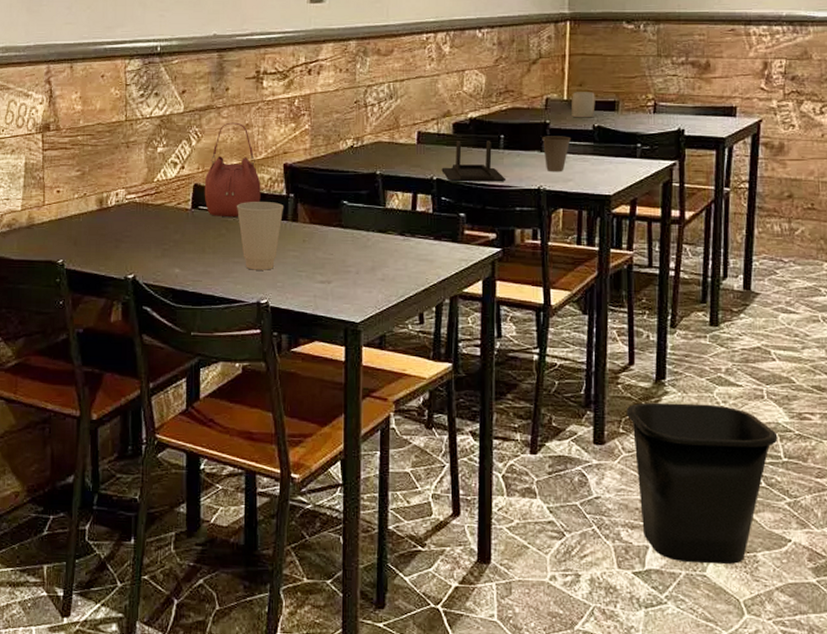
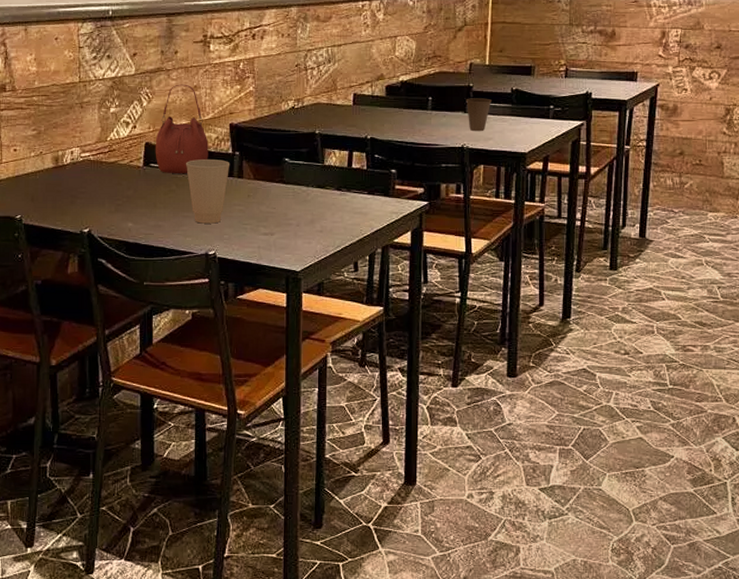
napkin holder: present [441,141,505,181] -> none [375,102,432,140]
mug: present [571,92,596,118] -> none [493,57,514,82]
waste bin: present [626,402,778,564] -> none [536,339,665,478]

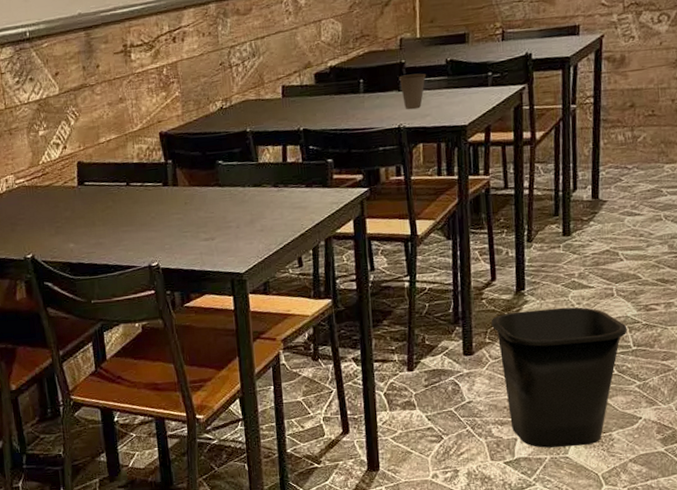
handbag: present [155,84,209,174] -> none [86,97,142,190]
cup: present [186,159,230,224] -> none [120,170,164,237]
waste bin: none [536,339,665,478] -> present [491,307,628,448]

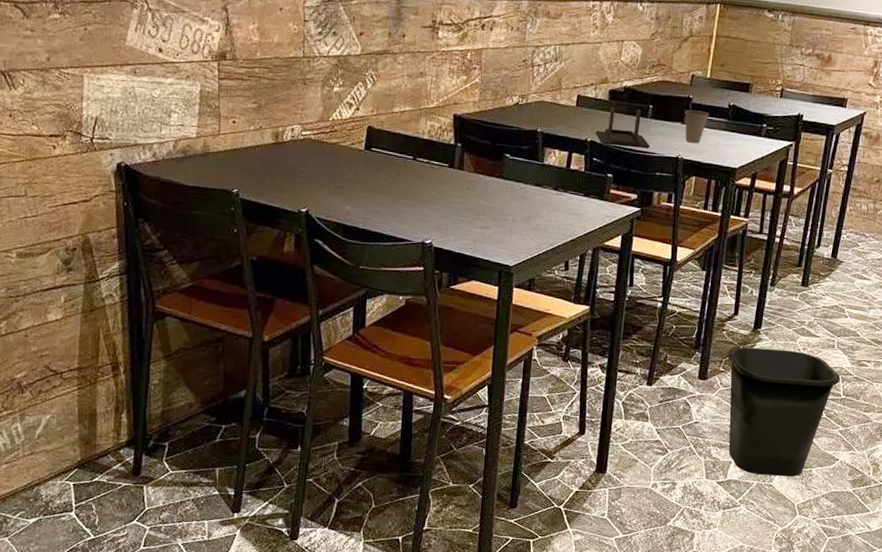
napkin holder: none [307,86,367,130] -> present [595,107,650,148]

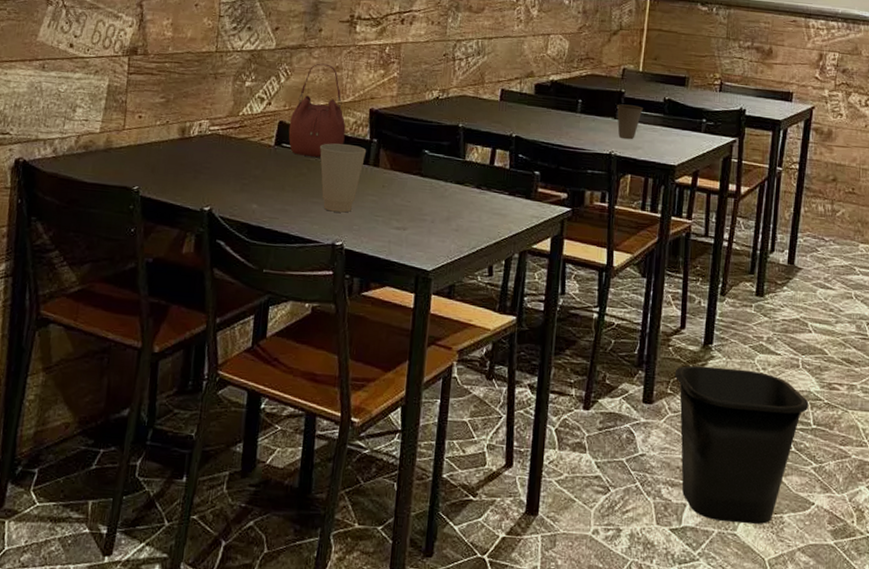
handbag: none [377,69,431,162] -> present [288,63,346,158]
cup: none [407,147,452,213] -> present [320,143,367,213]
napkin holder: present [595,107,650,148] -> none [521,101,580,144]

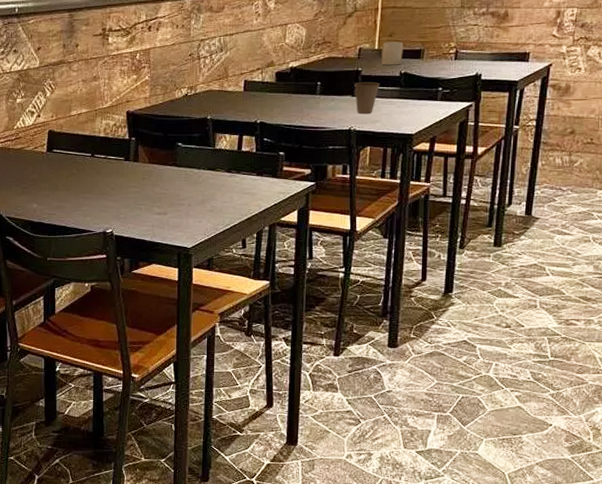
handbag: present [288,63,346,158] -> none [57,75,107,159]
cup: present [320,143,367,213] -> none [86,145,127,204]
mug: none [645,65,668,91] -> present [381,41,403,66]
waste bin: present [674,365,809,524] -> none [417,312,547,444]

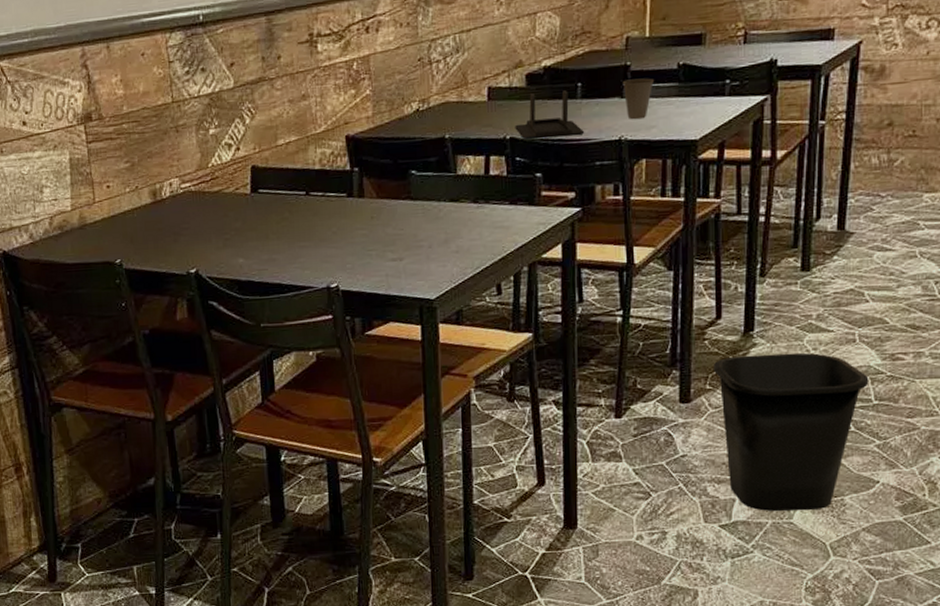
napkin holder: none [264,87,320,124] -> present [515,90,584,139]
mug: present [381,41,403,66] -> none [654,25,680,57]
waste bin: none [417,312,547,444] -> present [713,352,869,511]

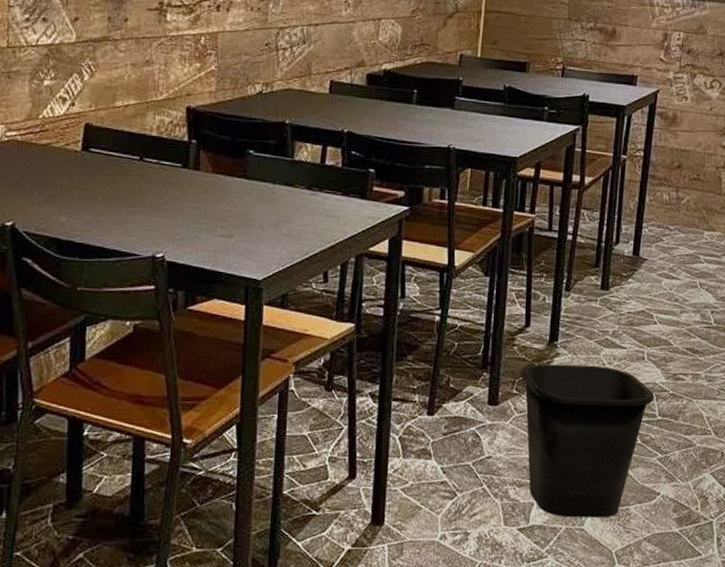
napkin holder: present [515,90,584,139] -> none [353,93,416,138]
cup: present [622,78,654,120] -> none [454,93,482,132]

